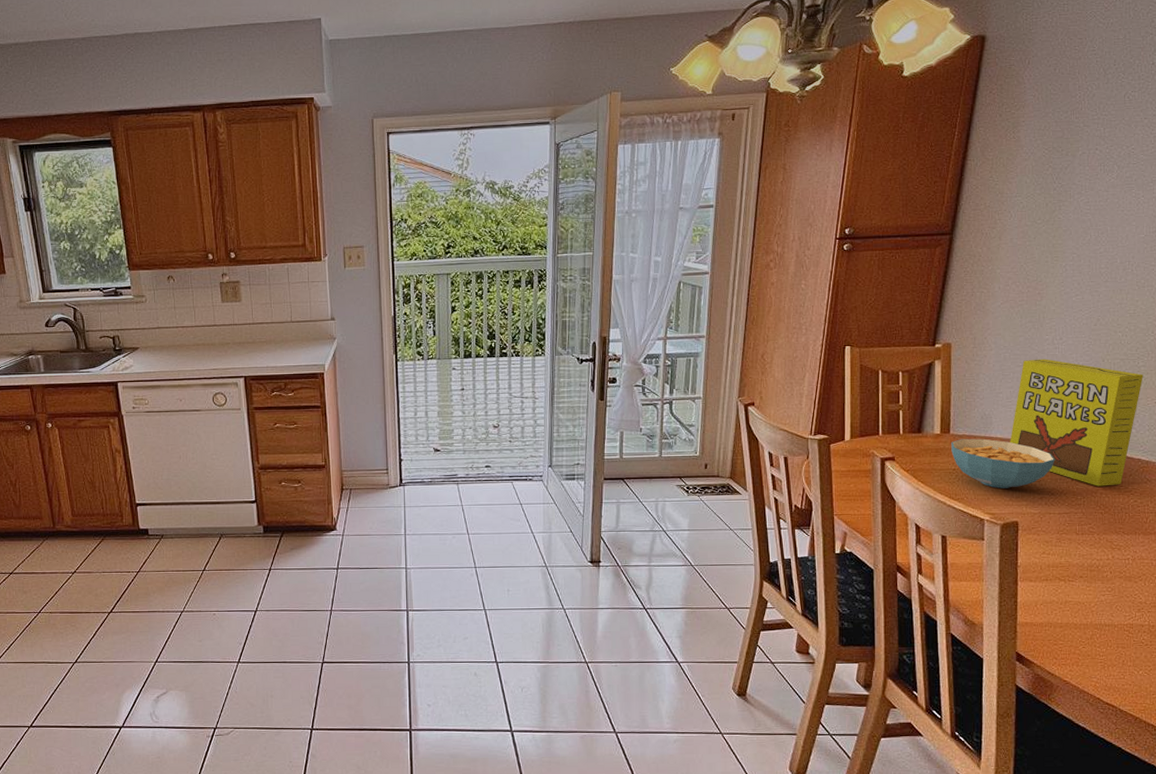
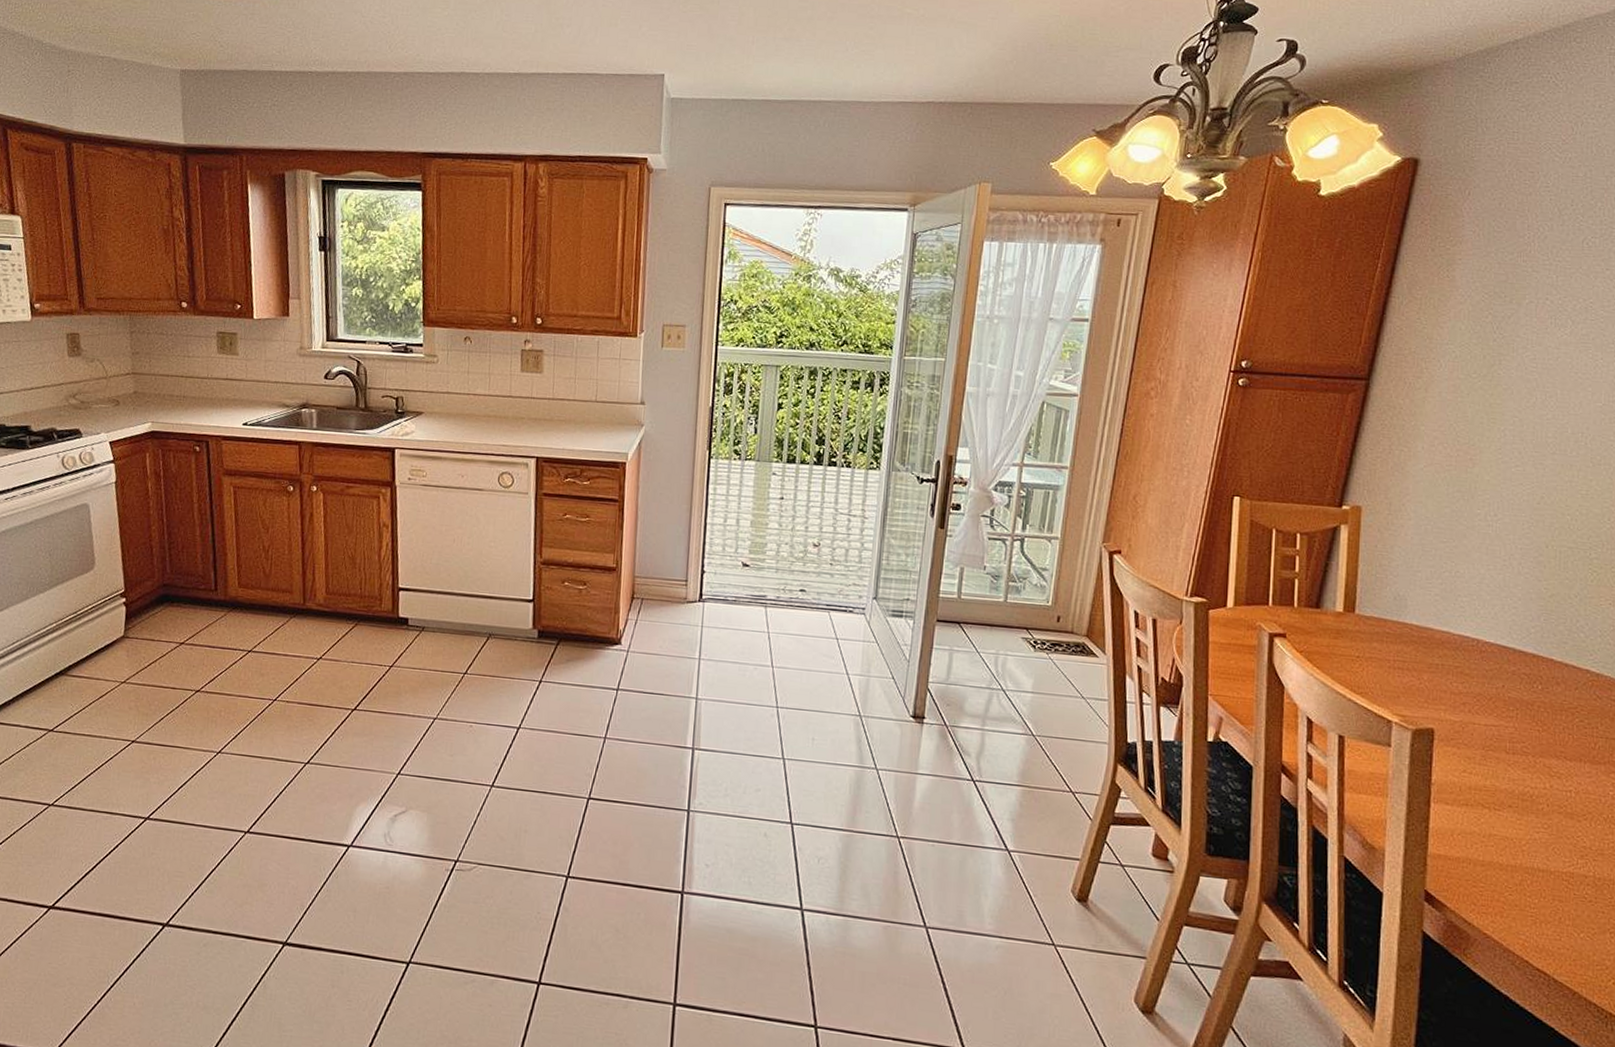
cereal bowl: present [951,438,1055,489] -> none [1355,621,1483,687]
cereal box: present [1010,359,1144,487] -> none [1428,536,1596,699]

